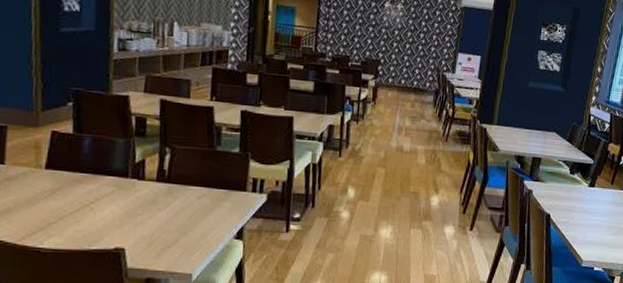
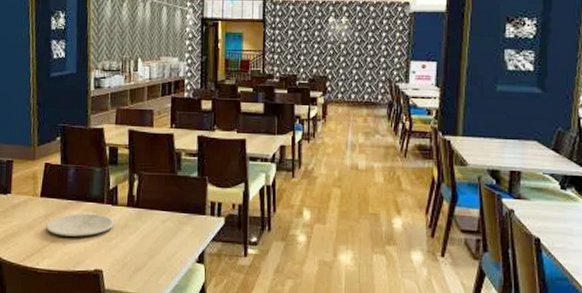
plate: none [52,187,141,213] -> present [46,213,115,237]

